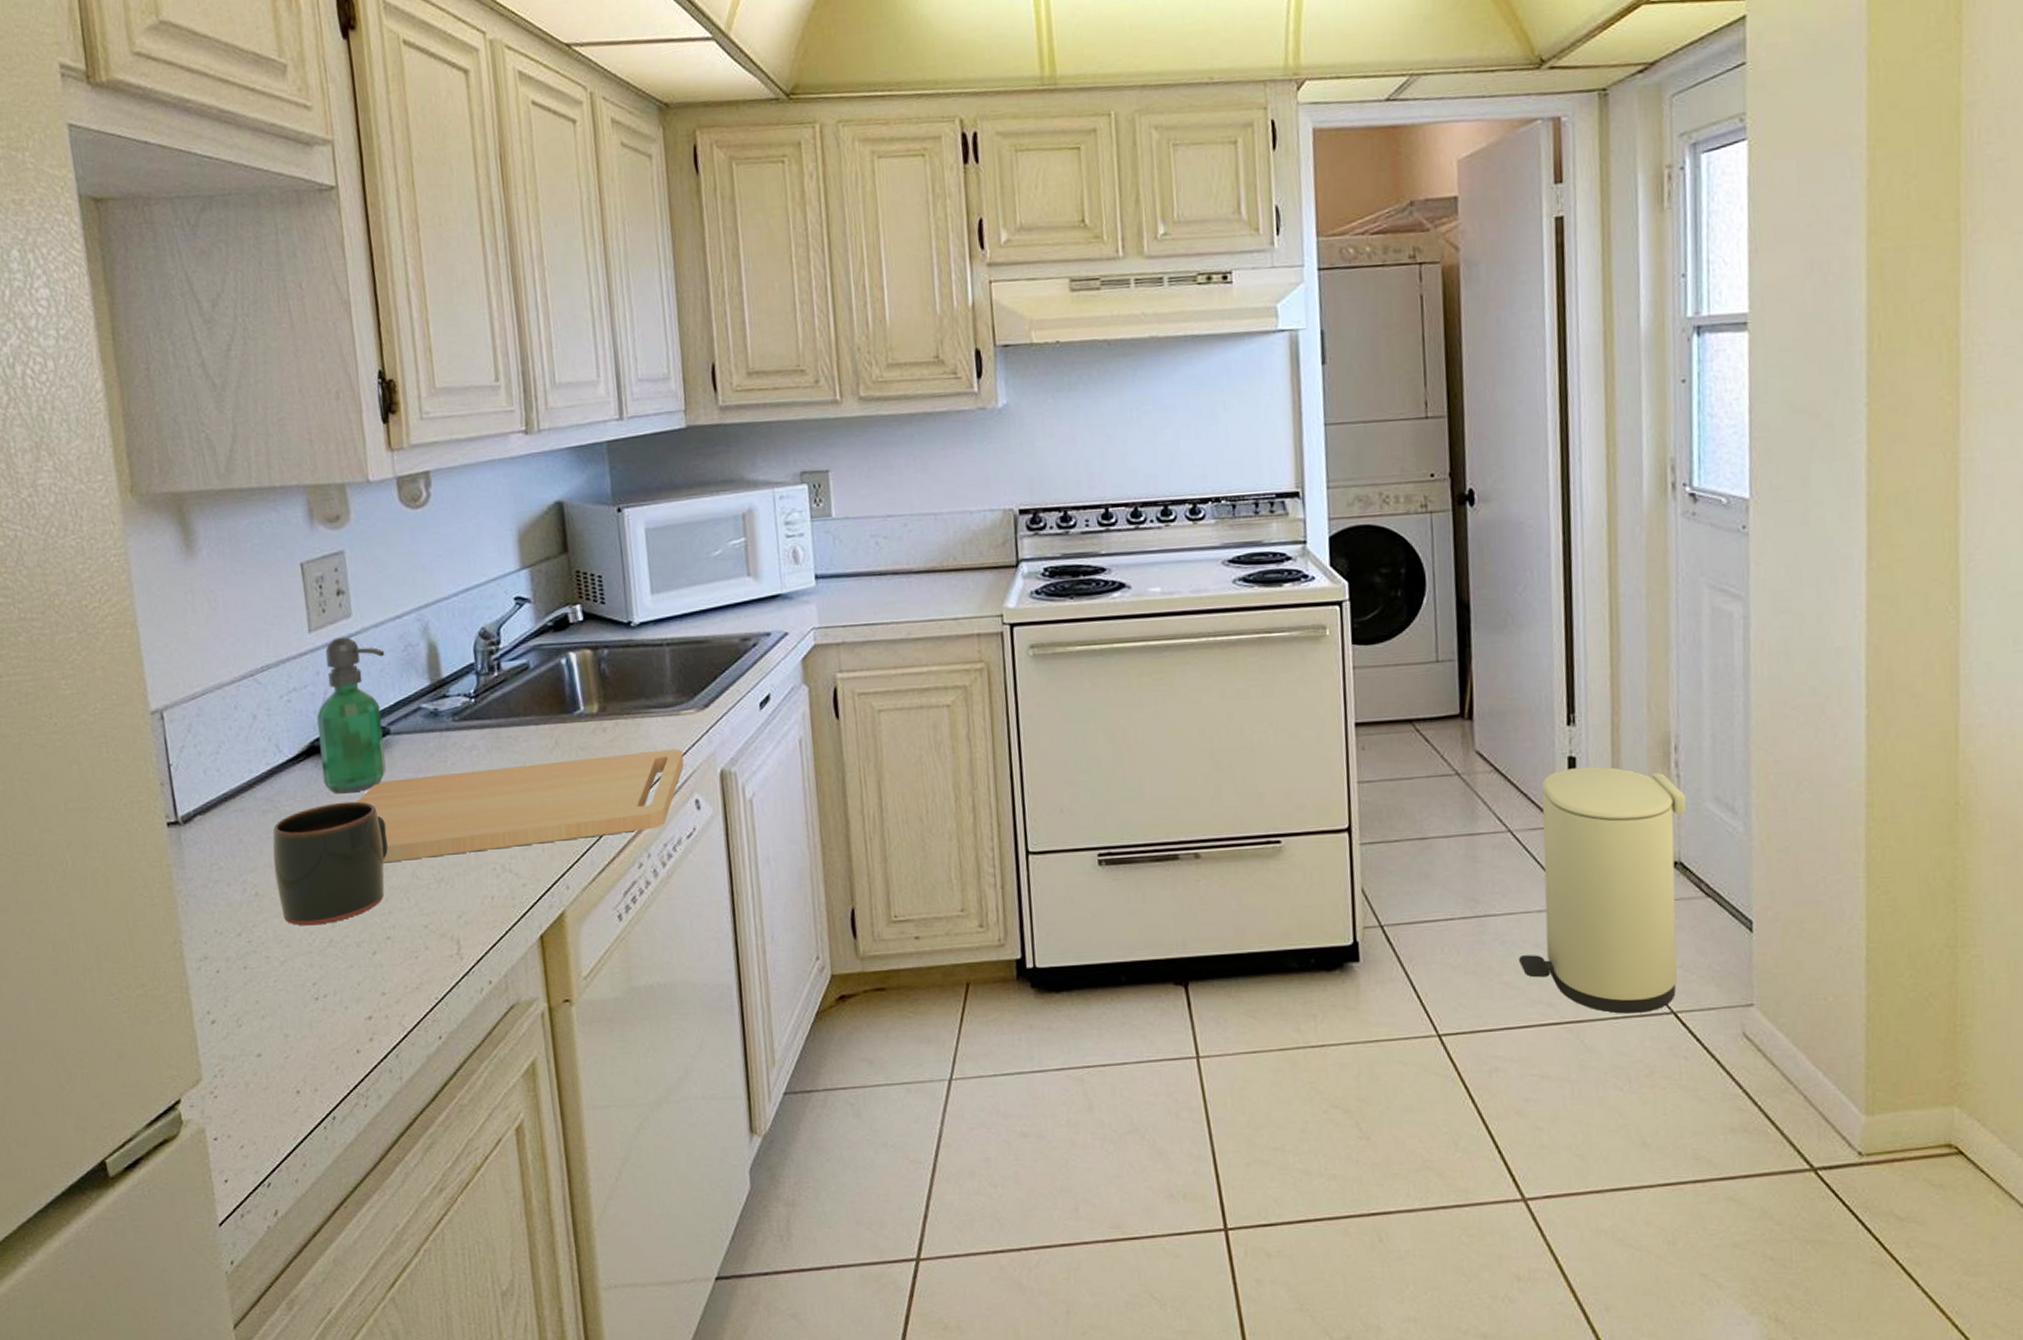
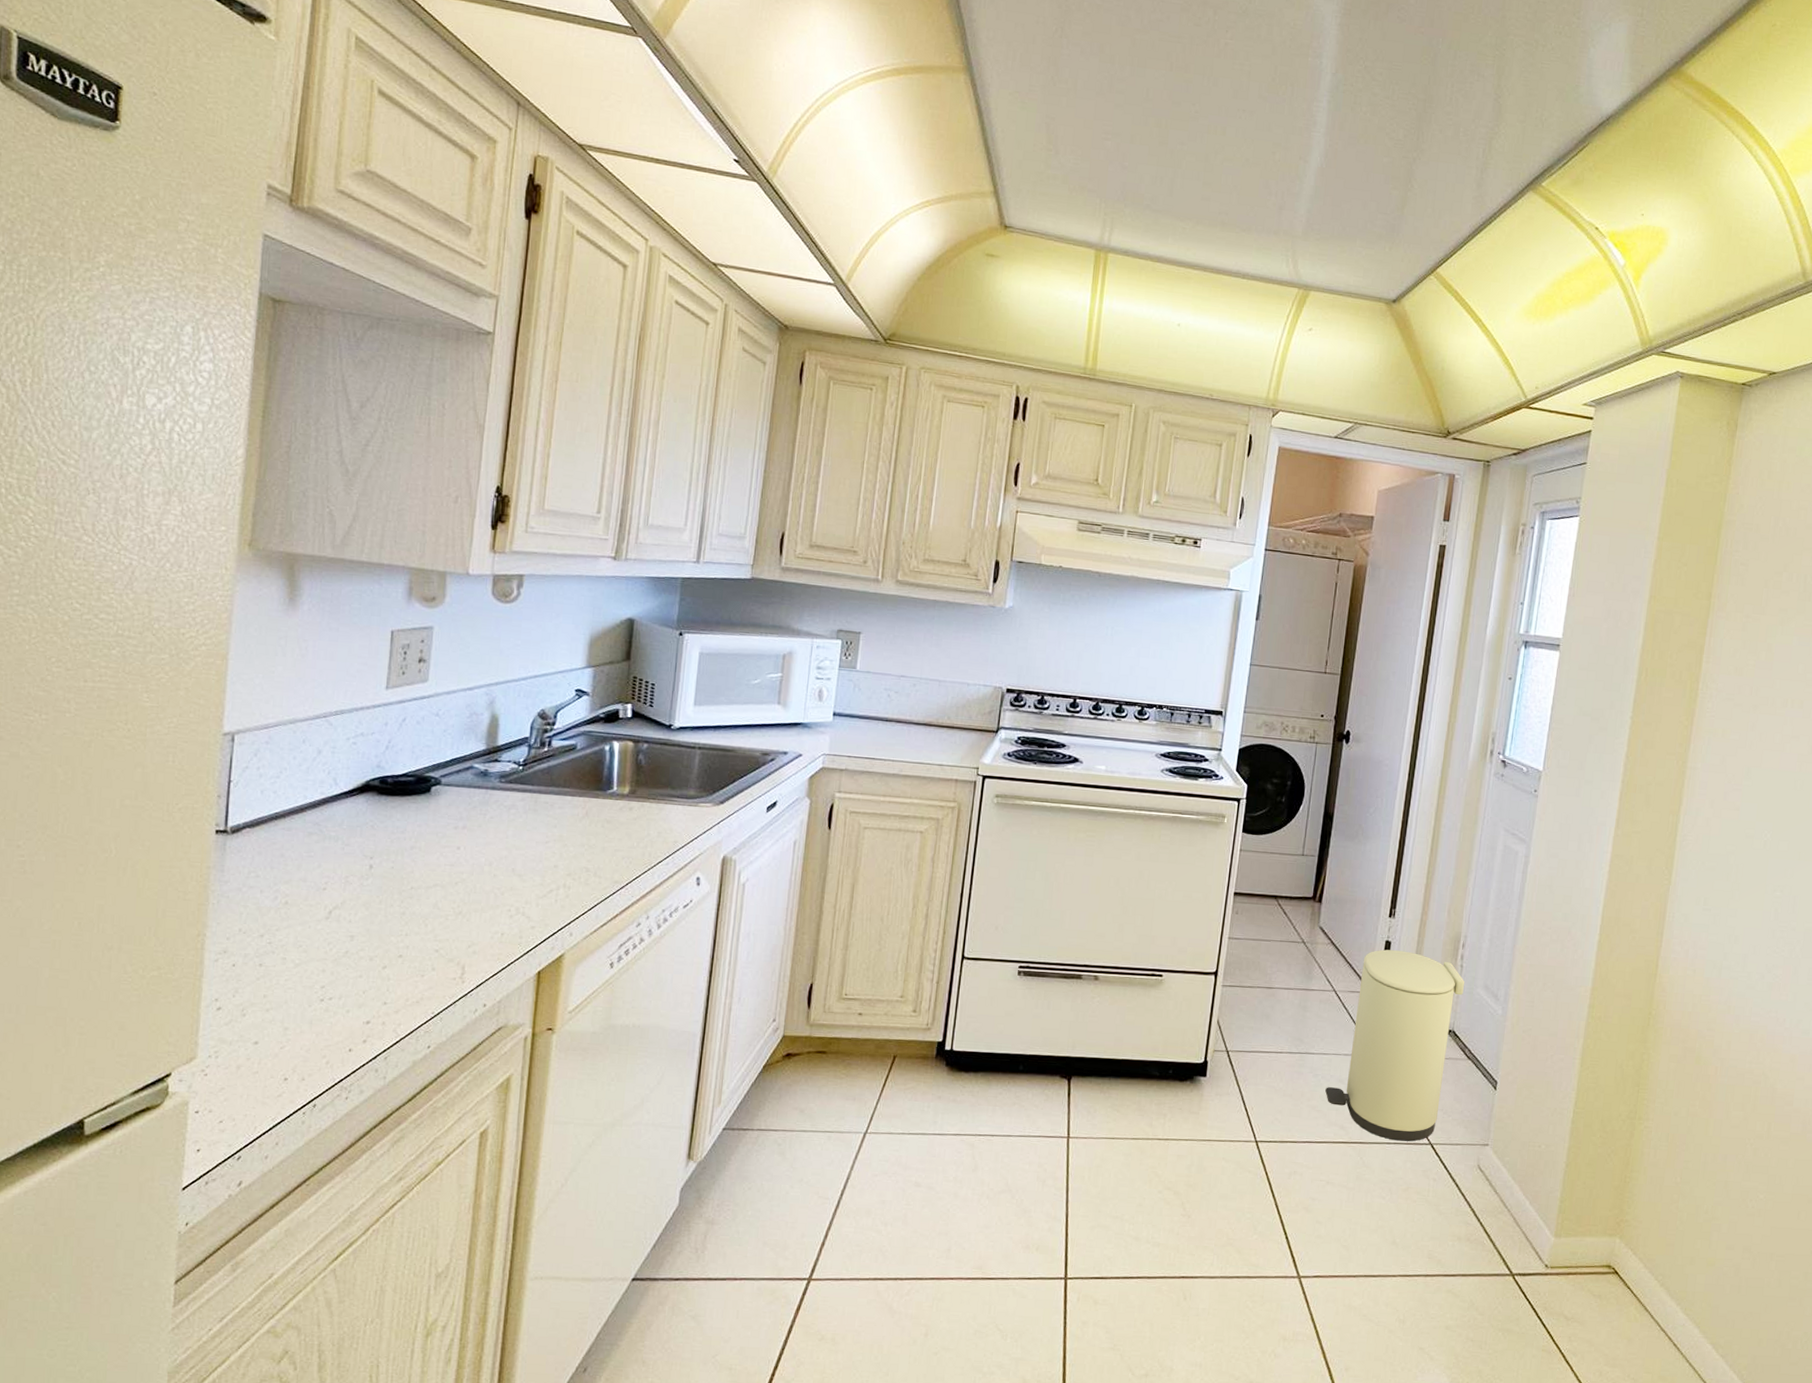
mug: present [272,801,389,926] -> none [306,835,420,937]
soap dispenser: present [317,636,387,794] -> none [371,697,451,829]
cutting board: present [356,749,684,863] -> none [397,823,694,897]

